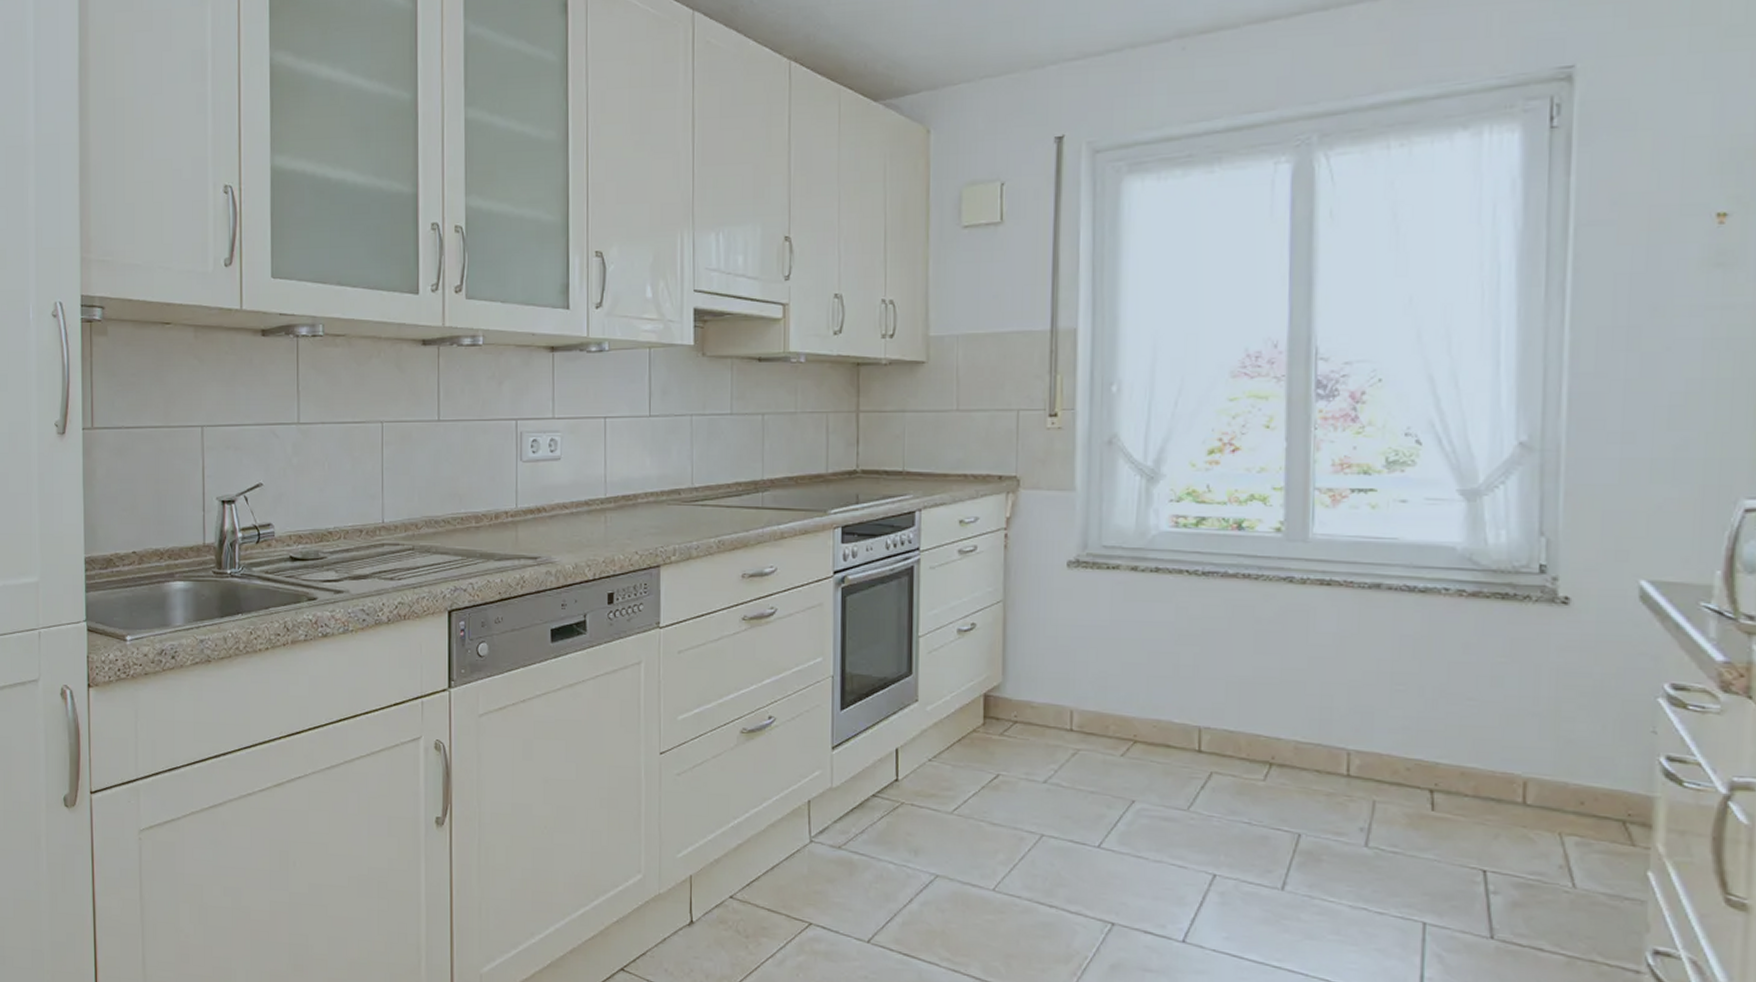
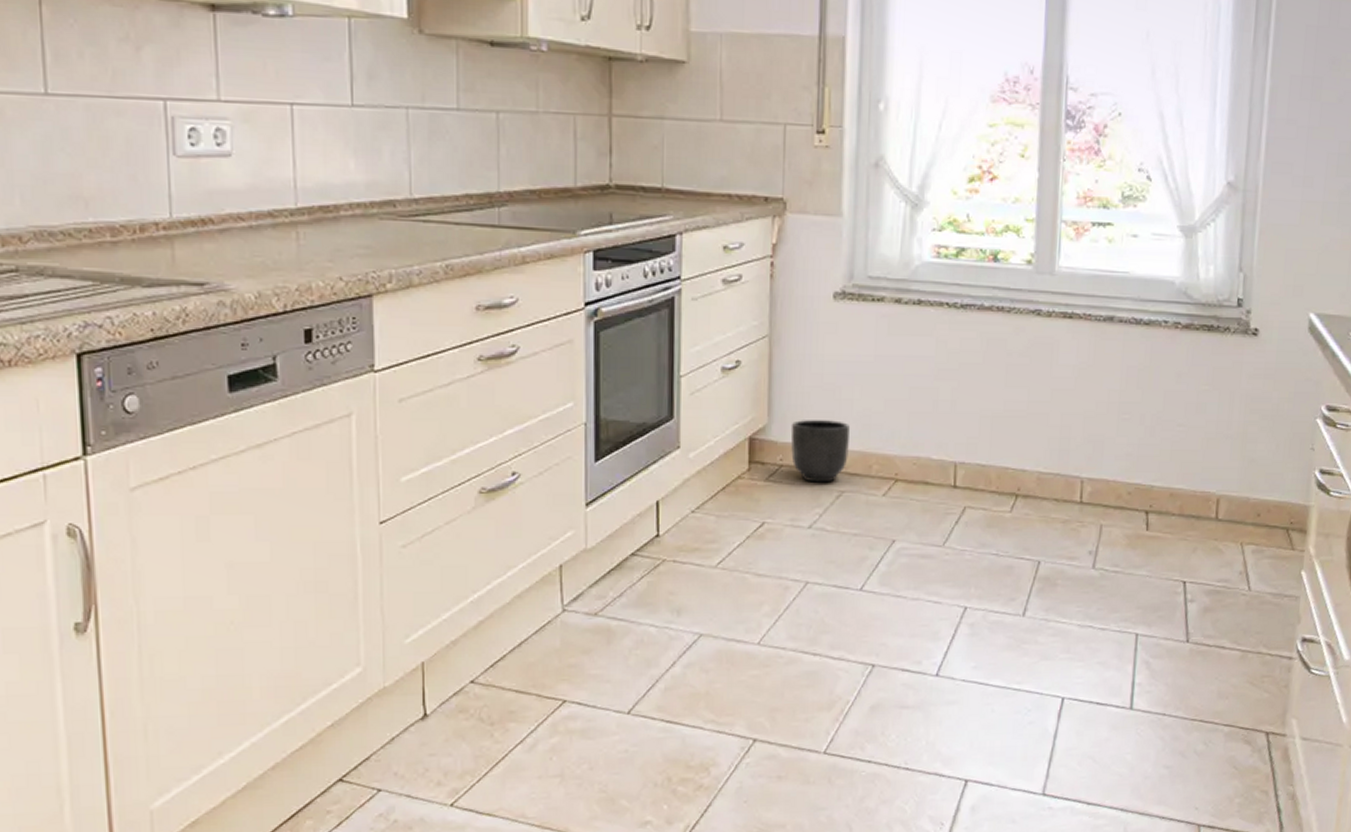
planter: none [1025,680,1085,740] -> present [790,420,850,483]

